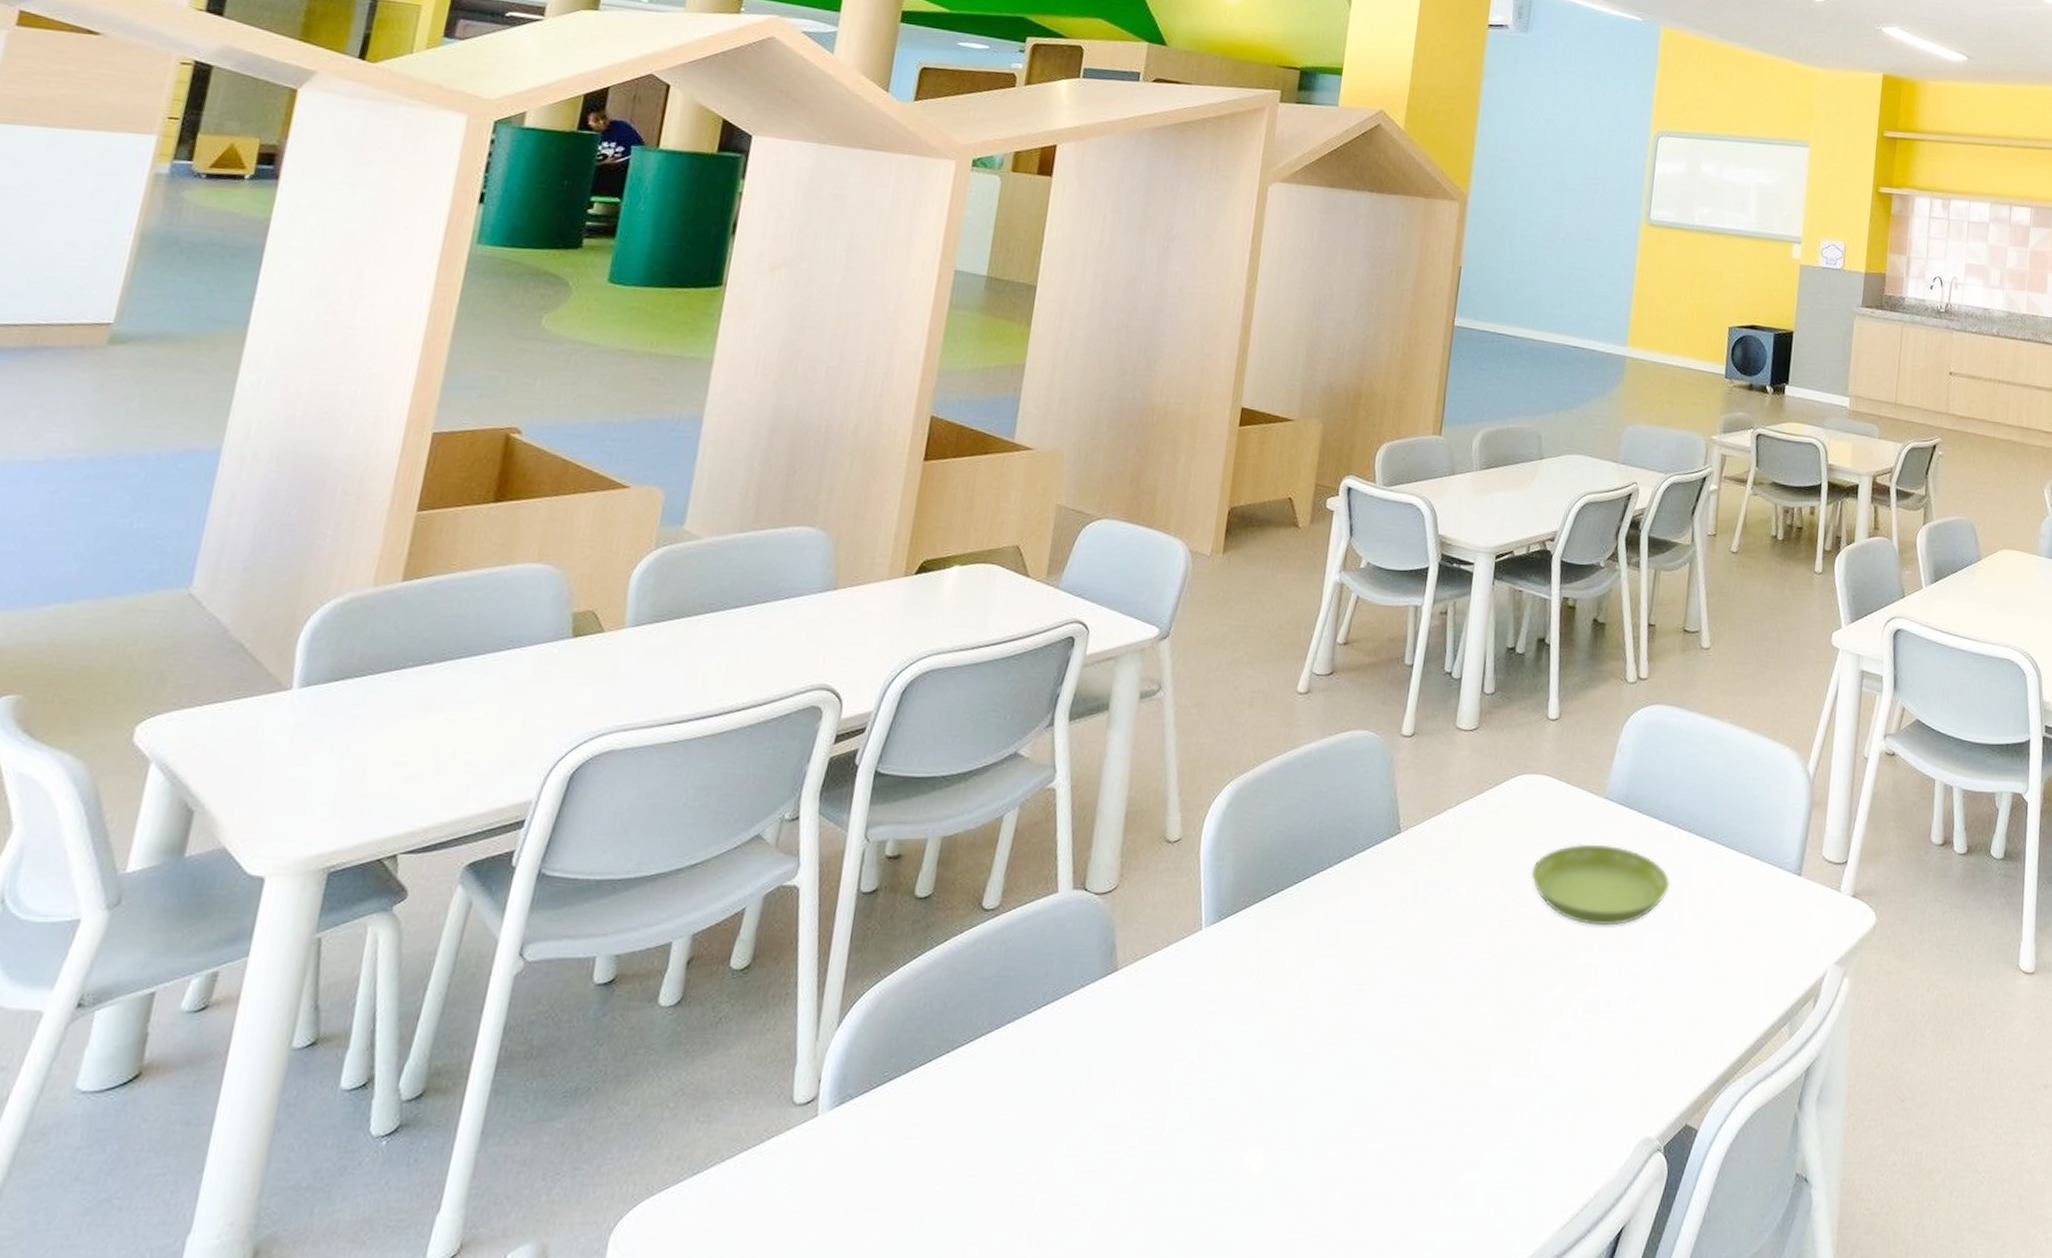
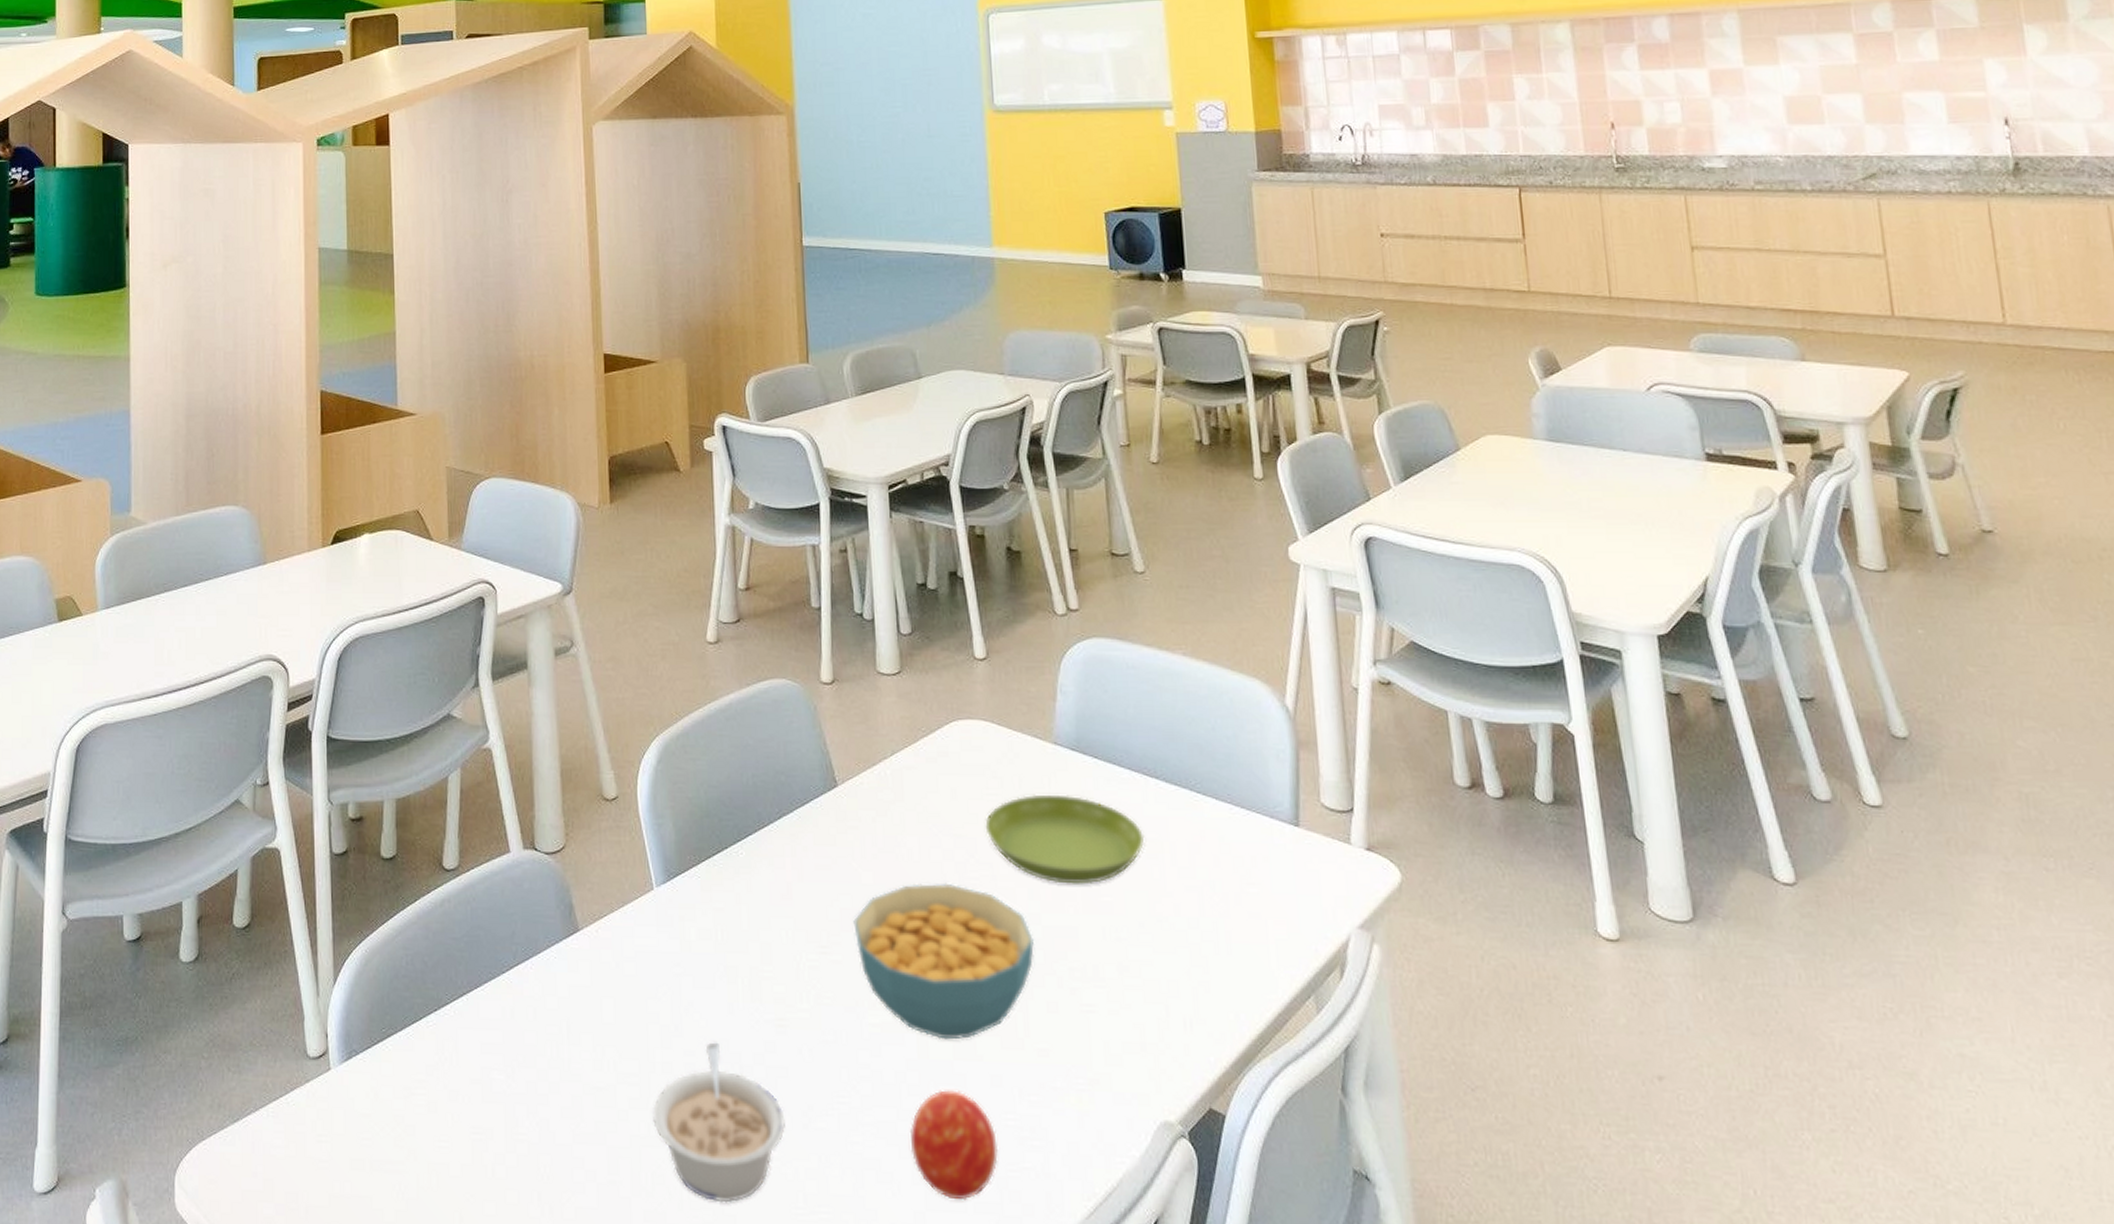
legume: none [1162,1077,1297,1232] -> present [653,1042,785,1203]
cereal bowl: none [1392,924,1558,1069] -> present [853,883,1035,1040]
apple: none [1411,1116,1494,1218] -> present [909,1090,998,1201]

